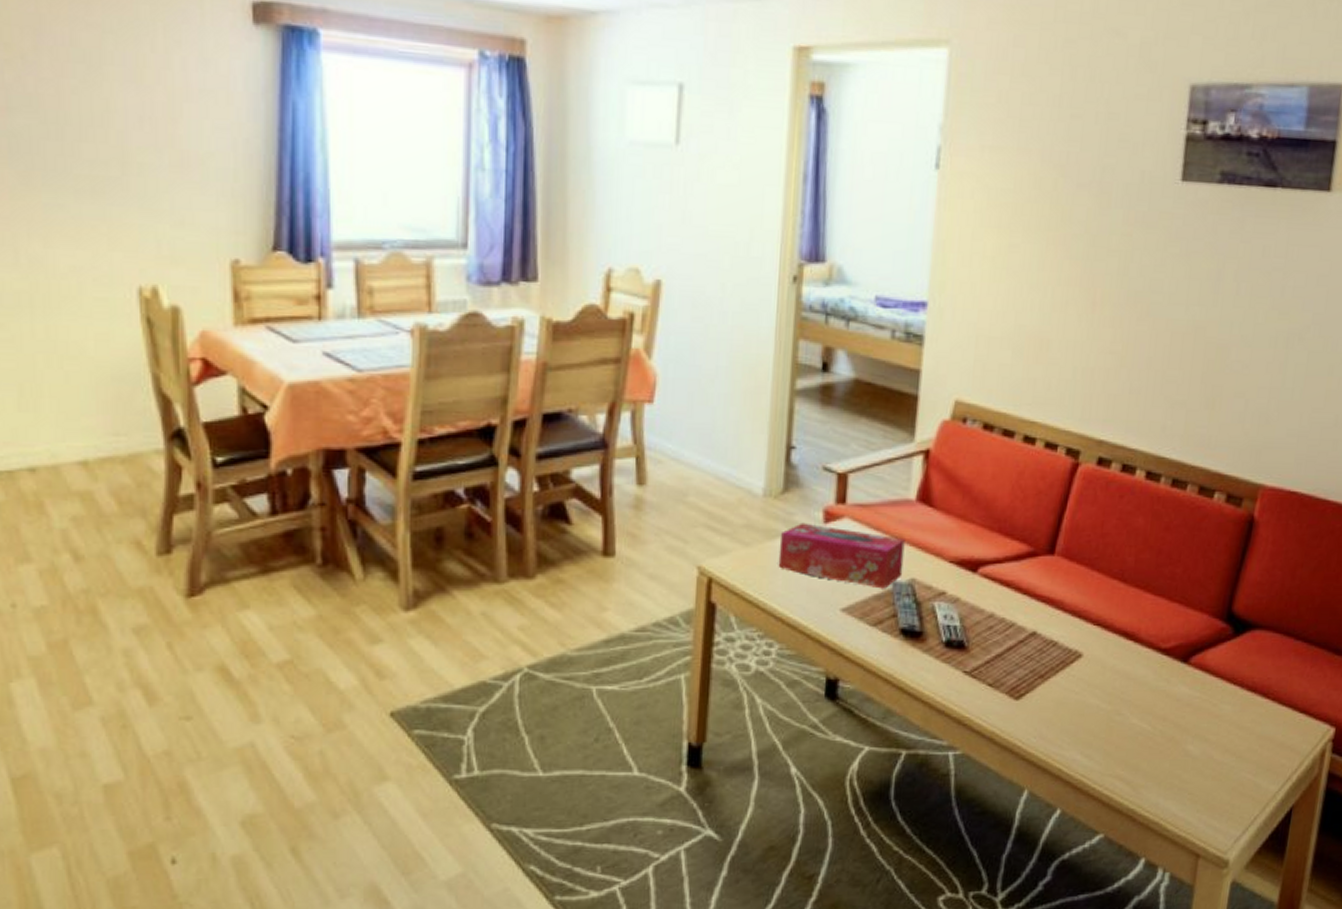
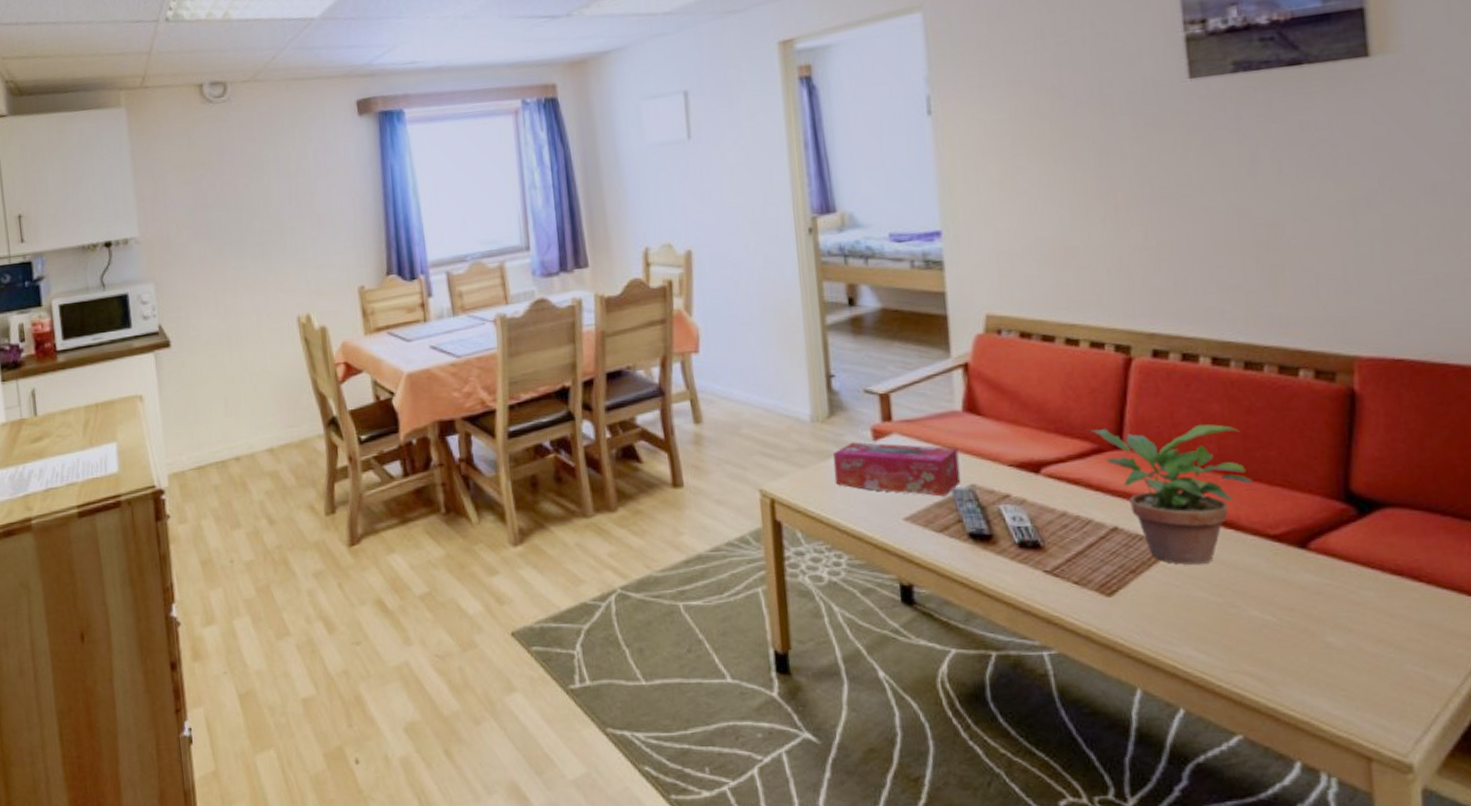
potted plant: none [1030,531,1157,674] -> present [1091,423,1252,566]

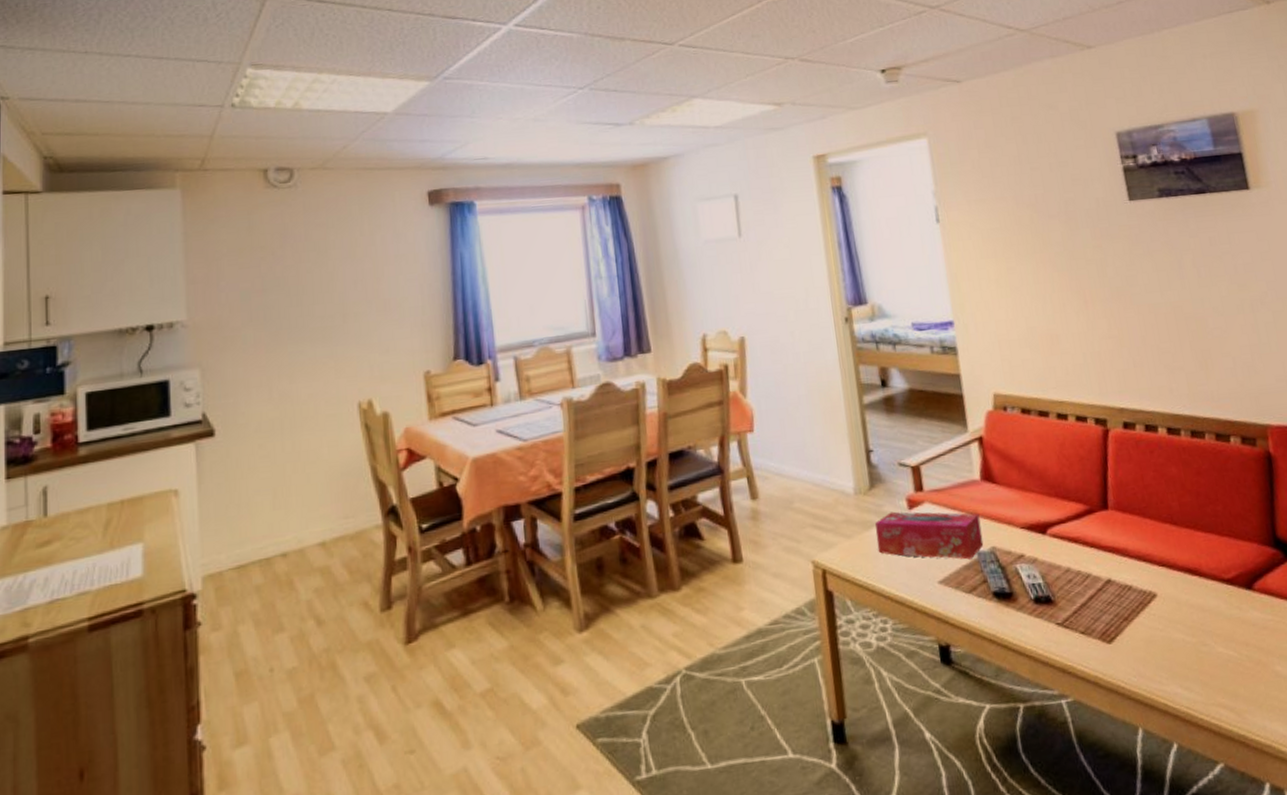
potted plant: present [1091,423,1252,566] -> none [1083,484,1207,610]

